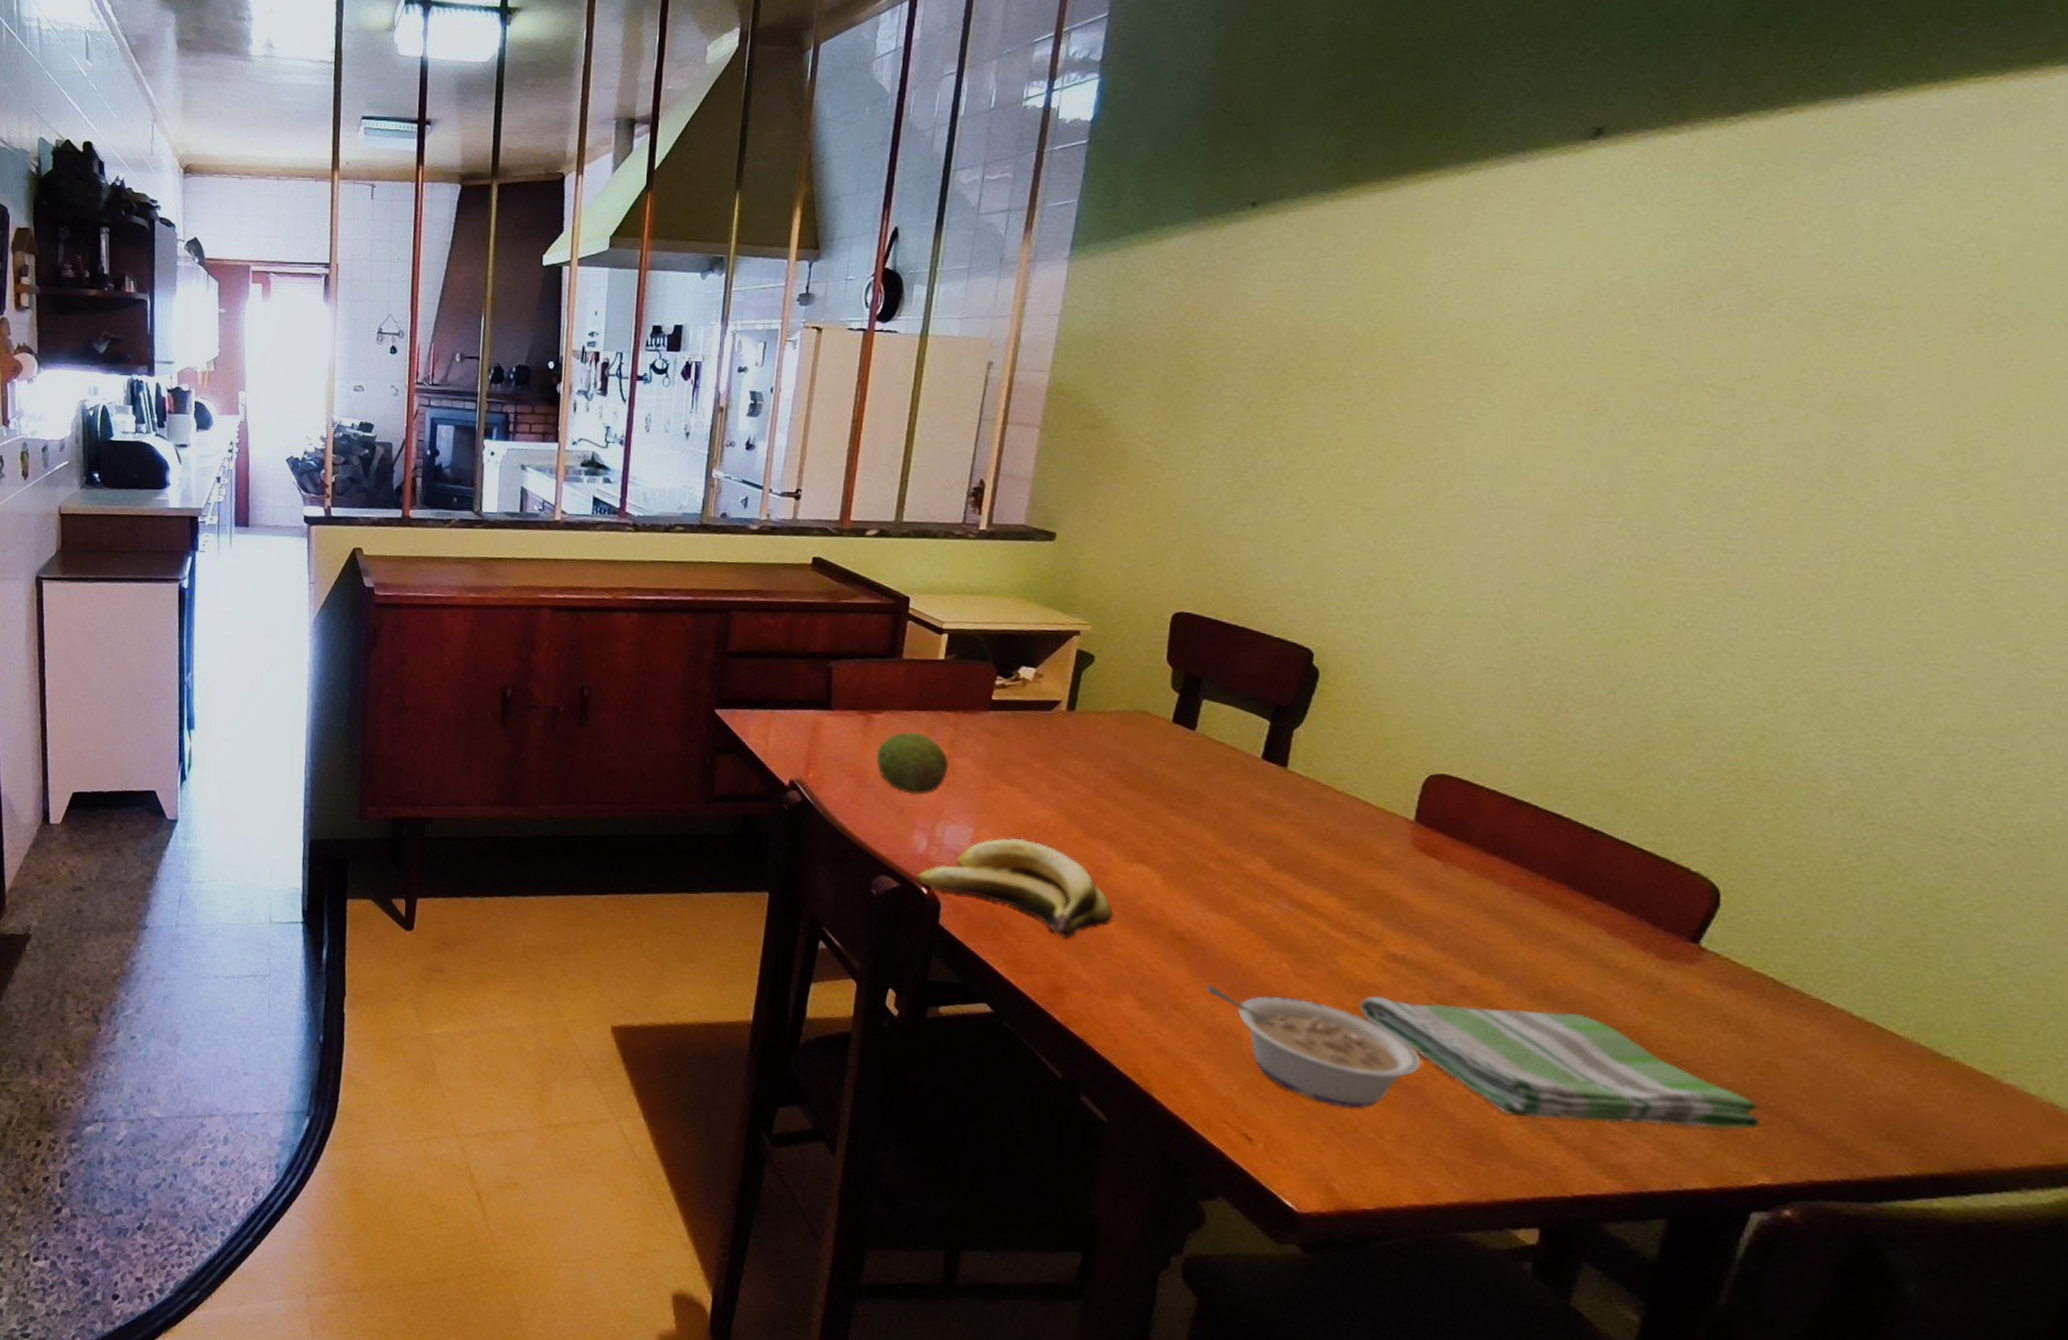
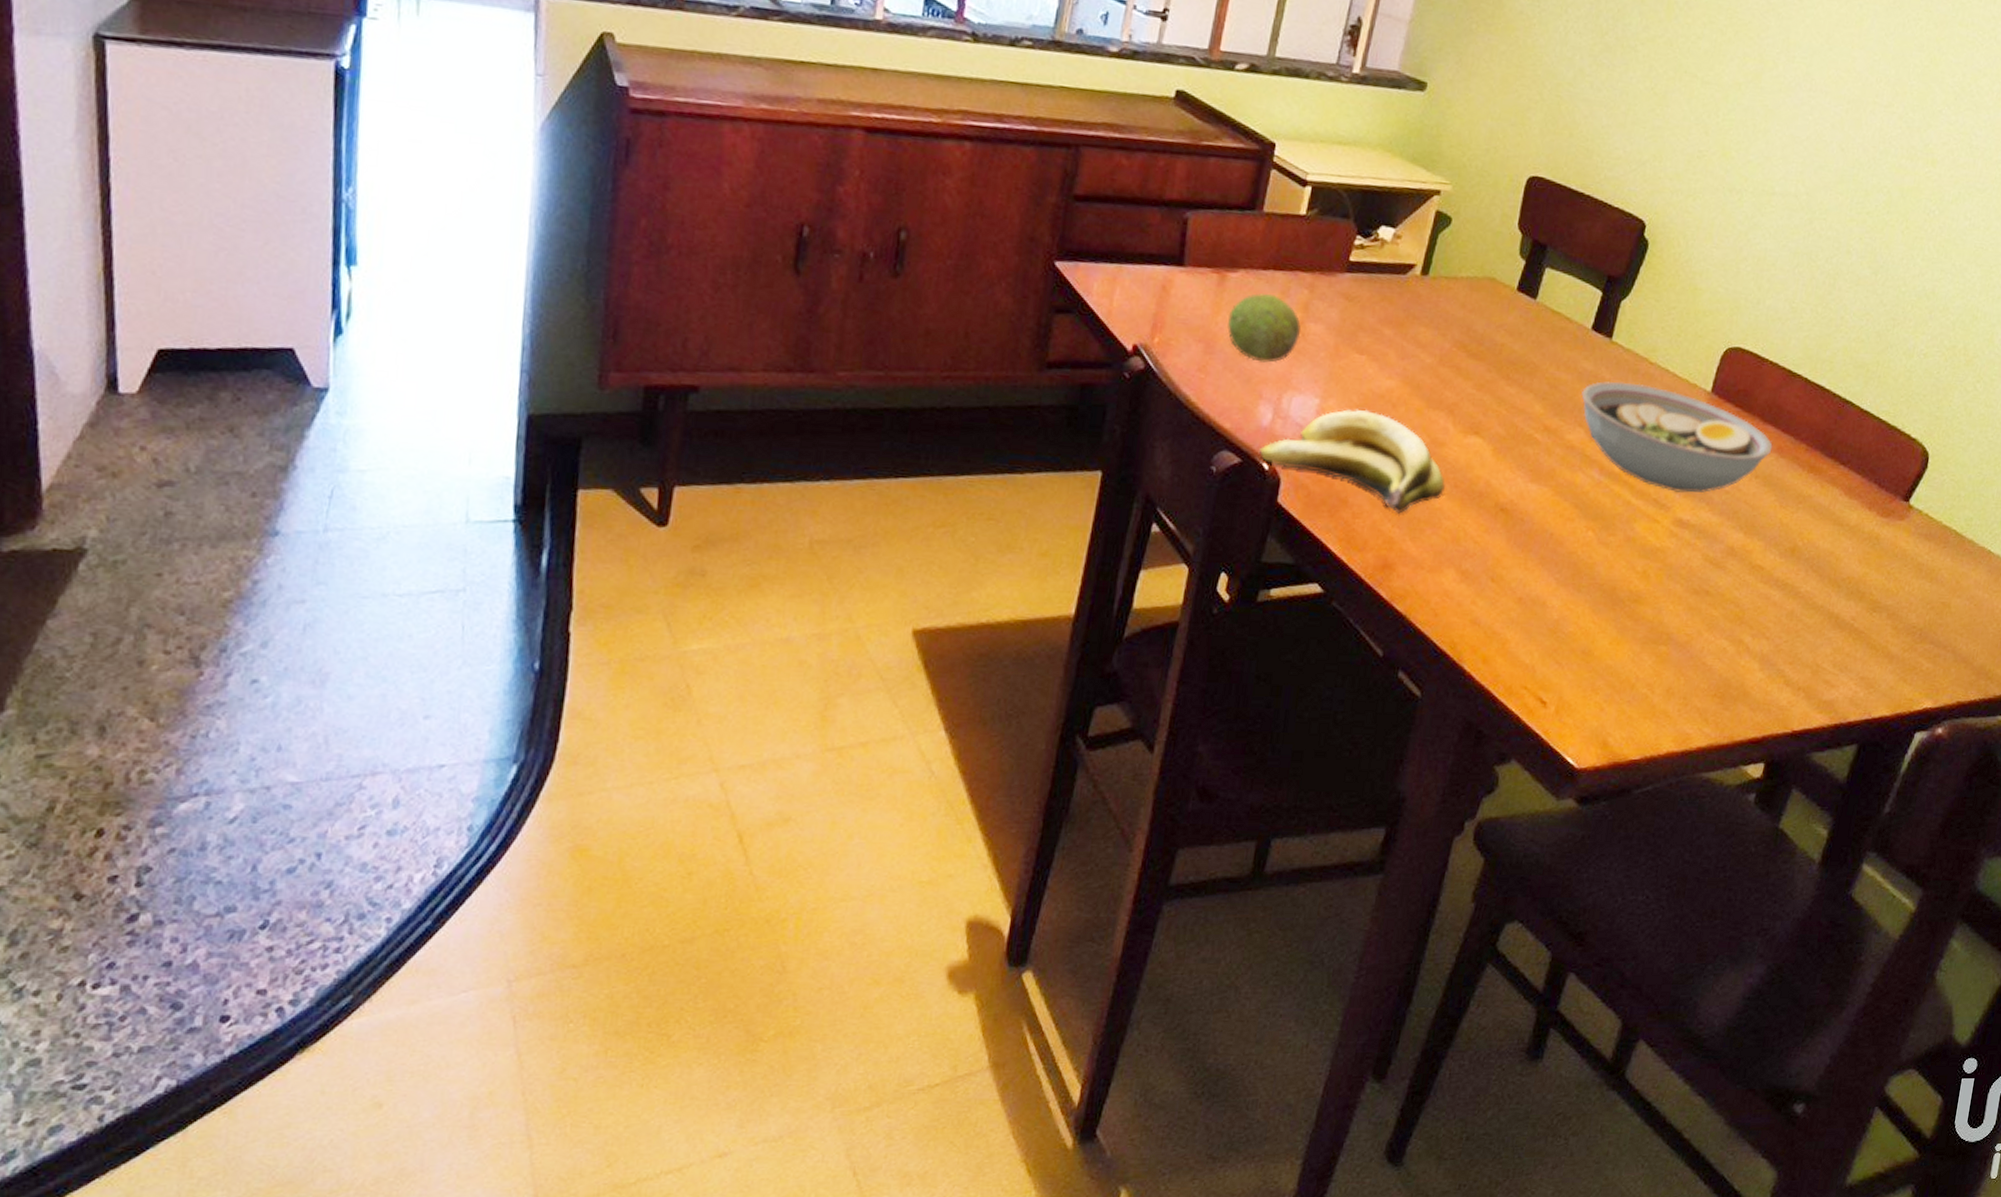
legume: present [1206,985,1422,1110] -> none [1520,555,1692,667]
bowl: none [1258,810,1502,927] -> present [1581,381,1773,493]
dish towel: present [1359,996,1760,1130] -> none [1647,559,1932,665]

